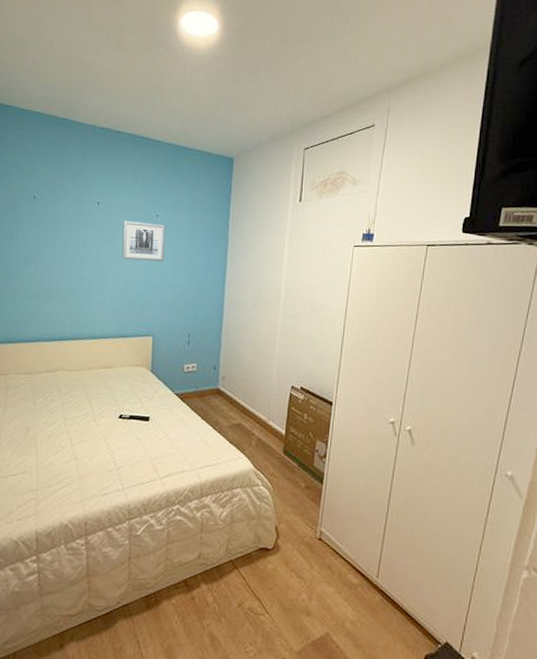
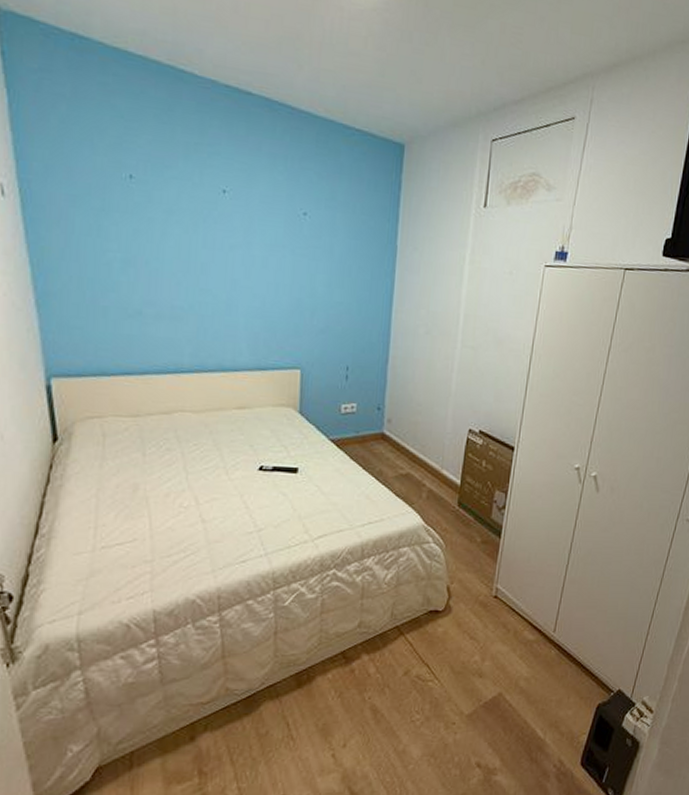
wall art: present [122,220,166,262] -> none [258,217,316,275]

